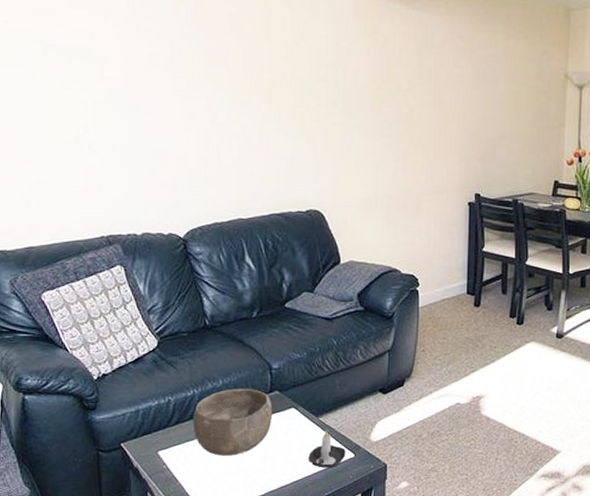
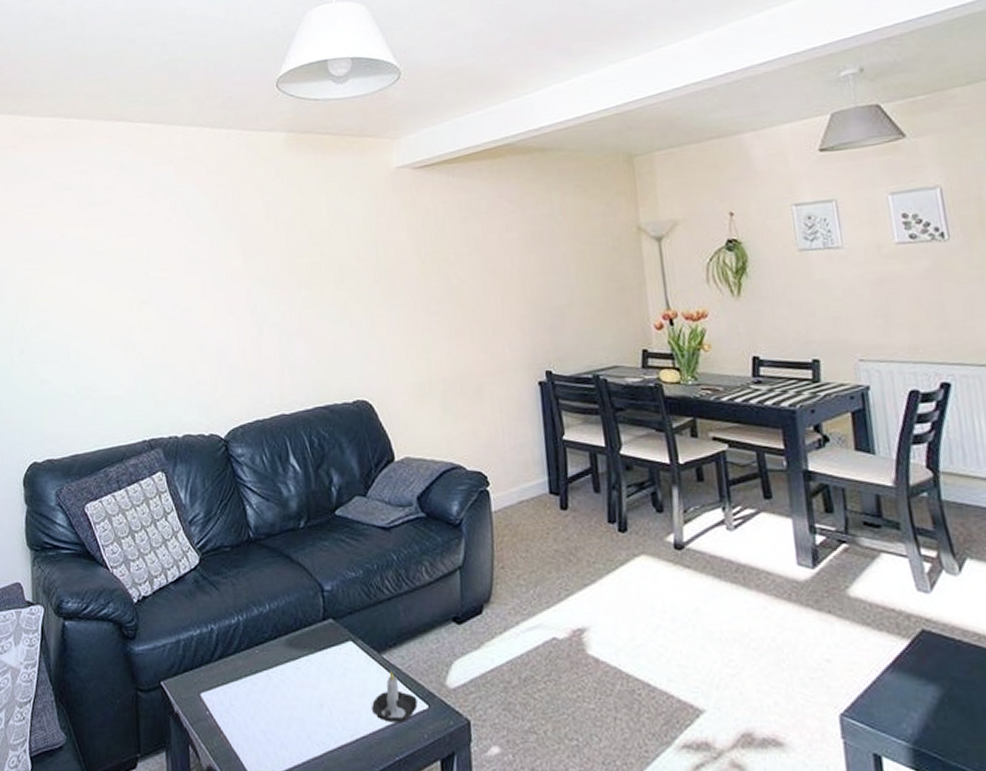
bowl: present [192,388,273,456] -> none [237,615,328,701]

